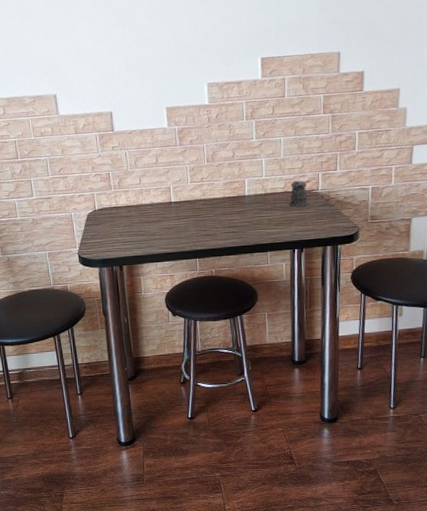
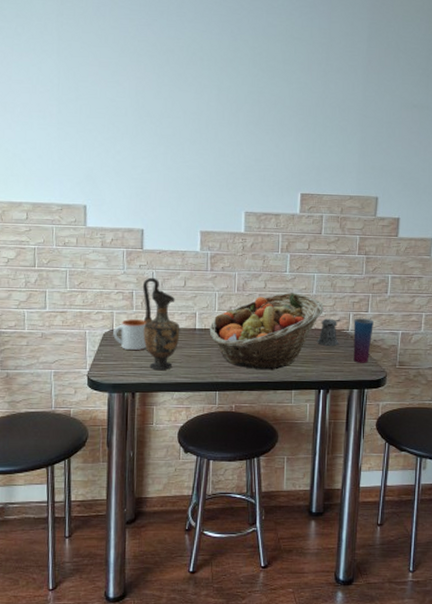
mug: none [96,198,128,228] -> present [113,319,147,351]
vase: none [117,157,158,244] -> present [142,277,180,370]
fruit basket: none [184,158,292,235] -> present [209,293,324,371]
cup: none [323,176,343,221] -> present [353,318,373,363]

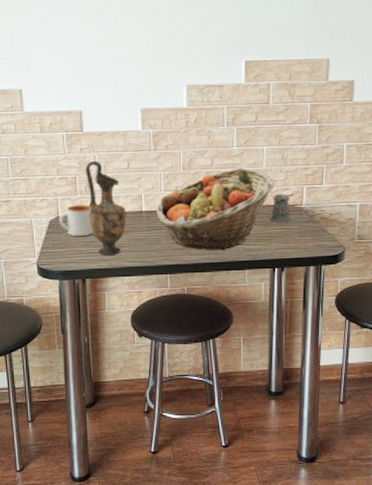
cup: present [353,318,373,363] -> none [307,191,329,239]

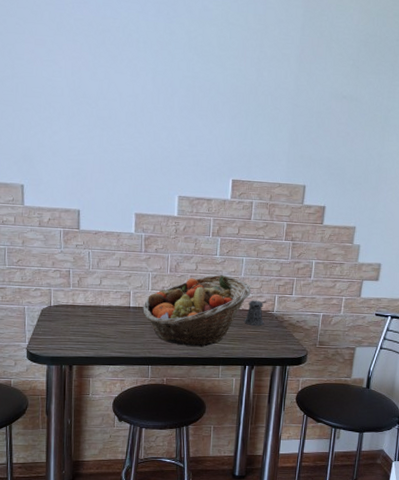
mug: present [59,205,94,237] -> none [51,296,83,327]
vase: present [85,160,127,255] -> none [79,256,115,345]

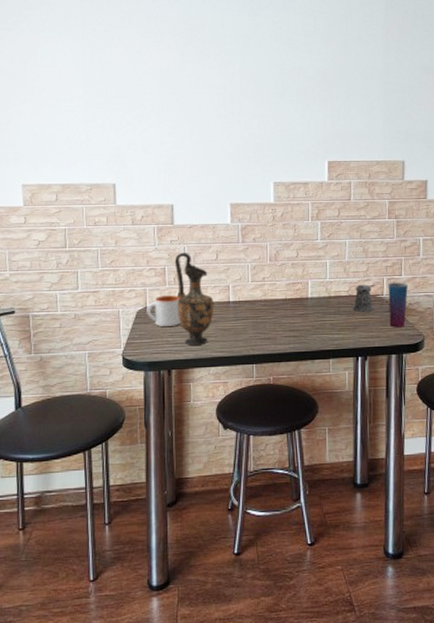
mug: none [51,296,83,327] -> present [147,295,181,328]
vase: none [79,256,115,345] -> present [174,252,214,345]
fruit basket: present [143,275,251,348] -> none [243,260,357,340]
cup: none [277,300,297,342] -> present [388,282,408,328]

